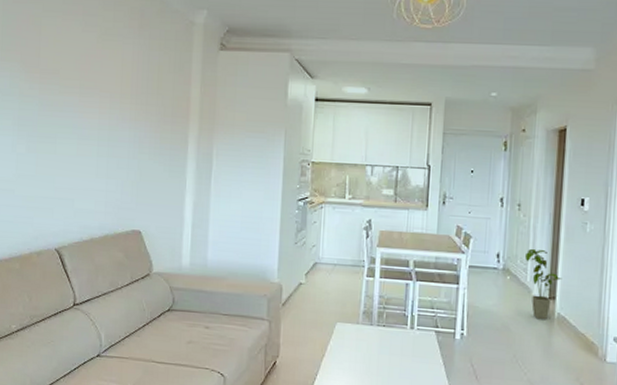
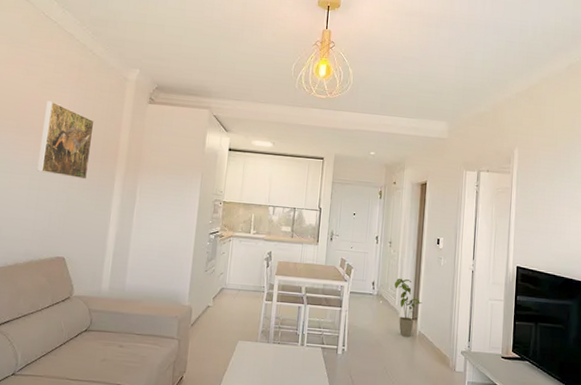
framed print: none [104,55,161,143] -> present [37,101,95,180]

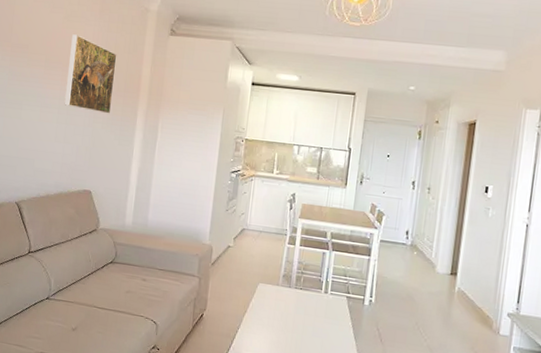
house plant: present [395,278,423,337] -> none [432,228,464,294]

